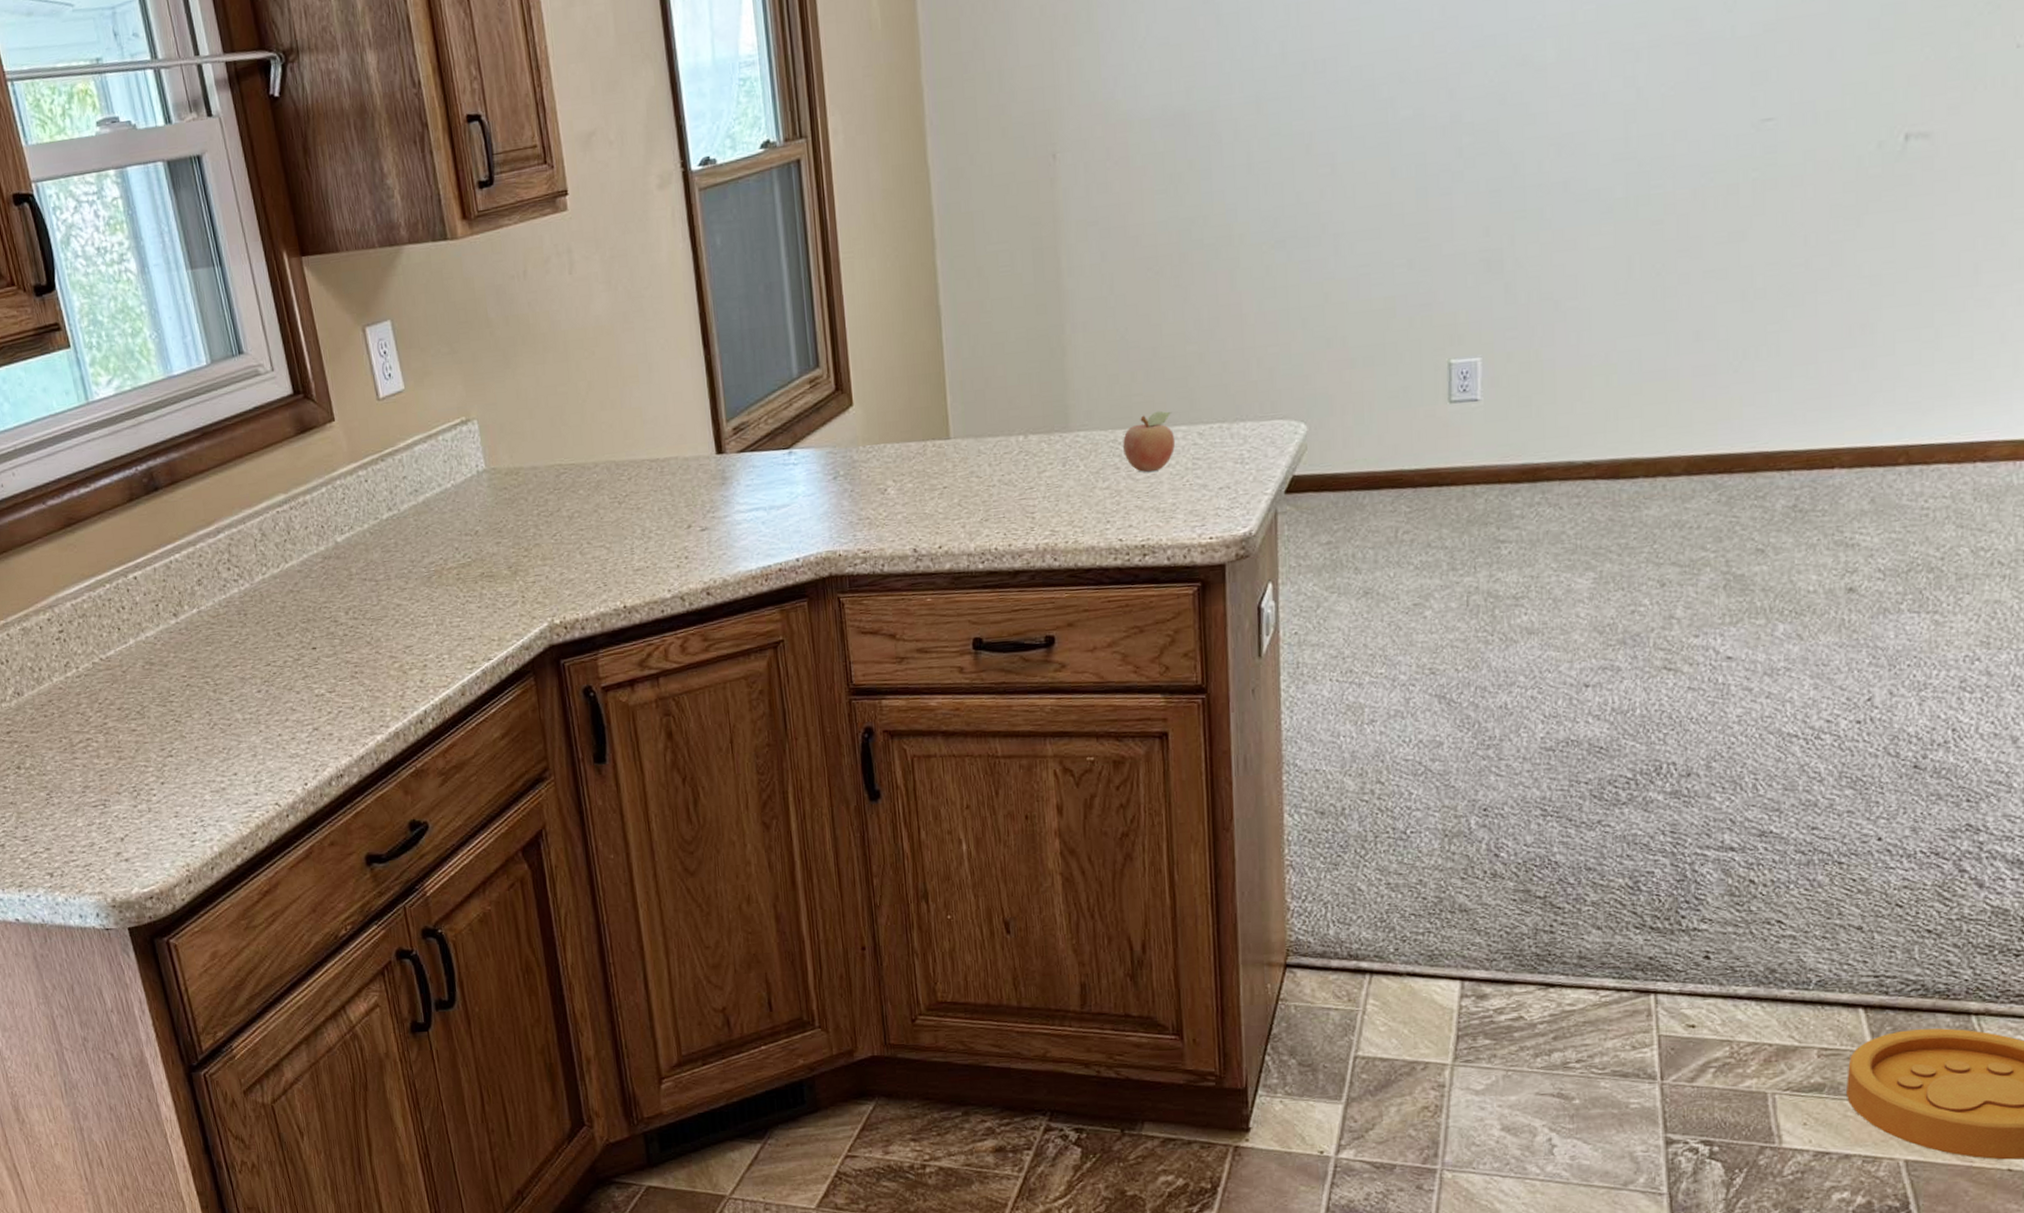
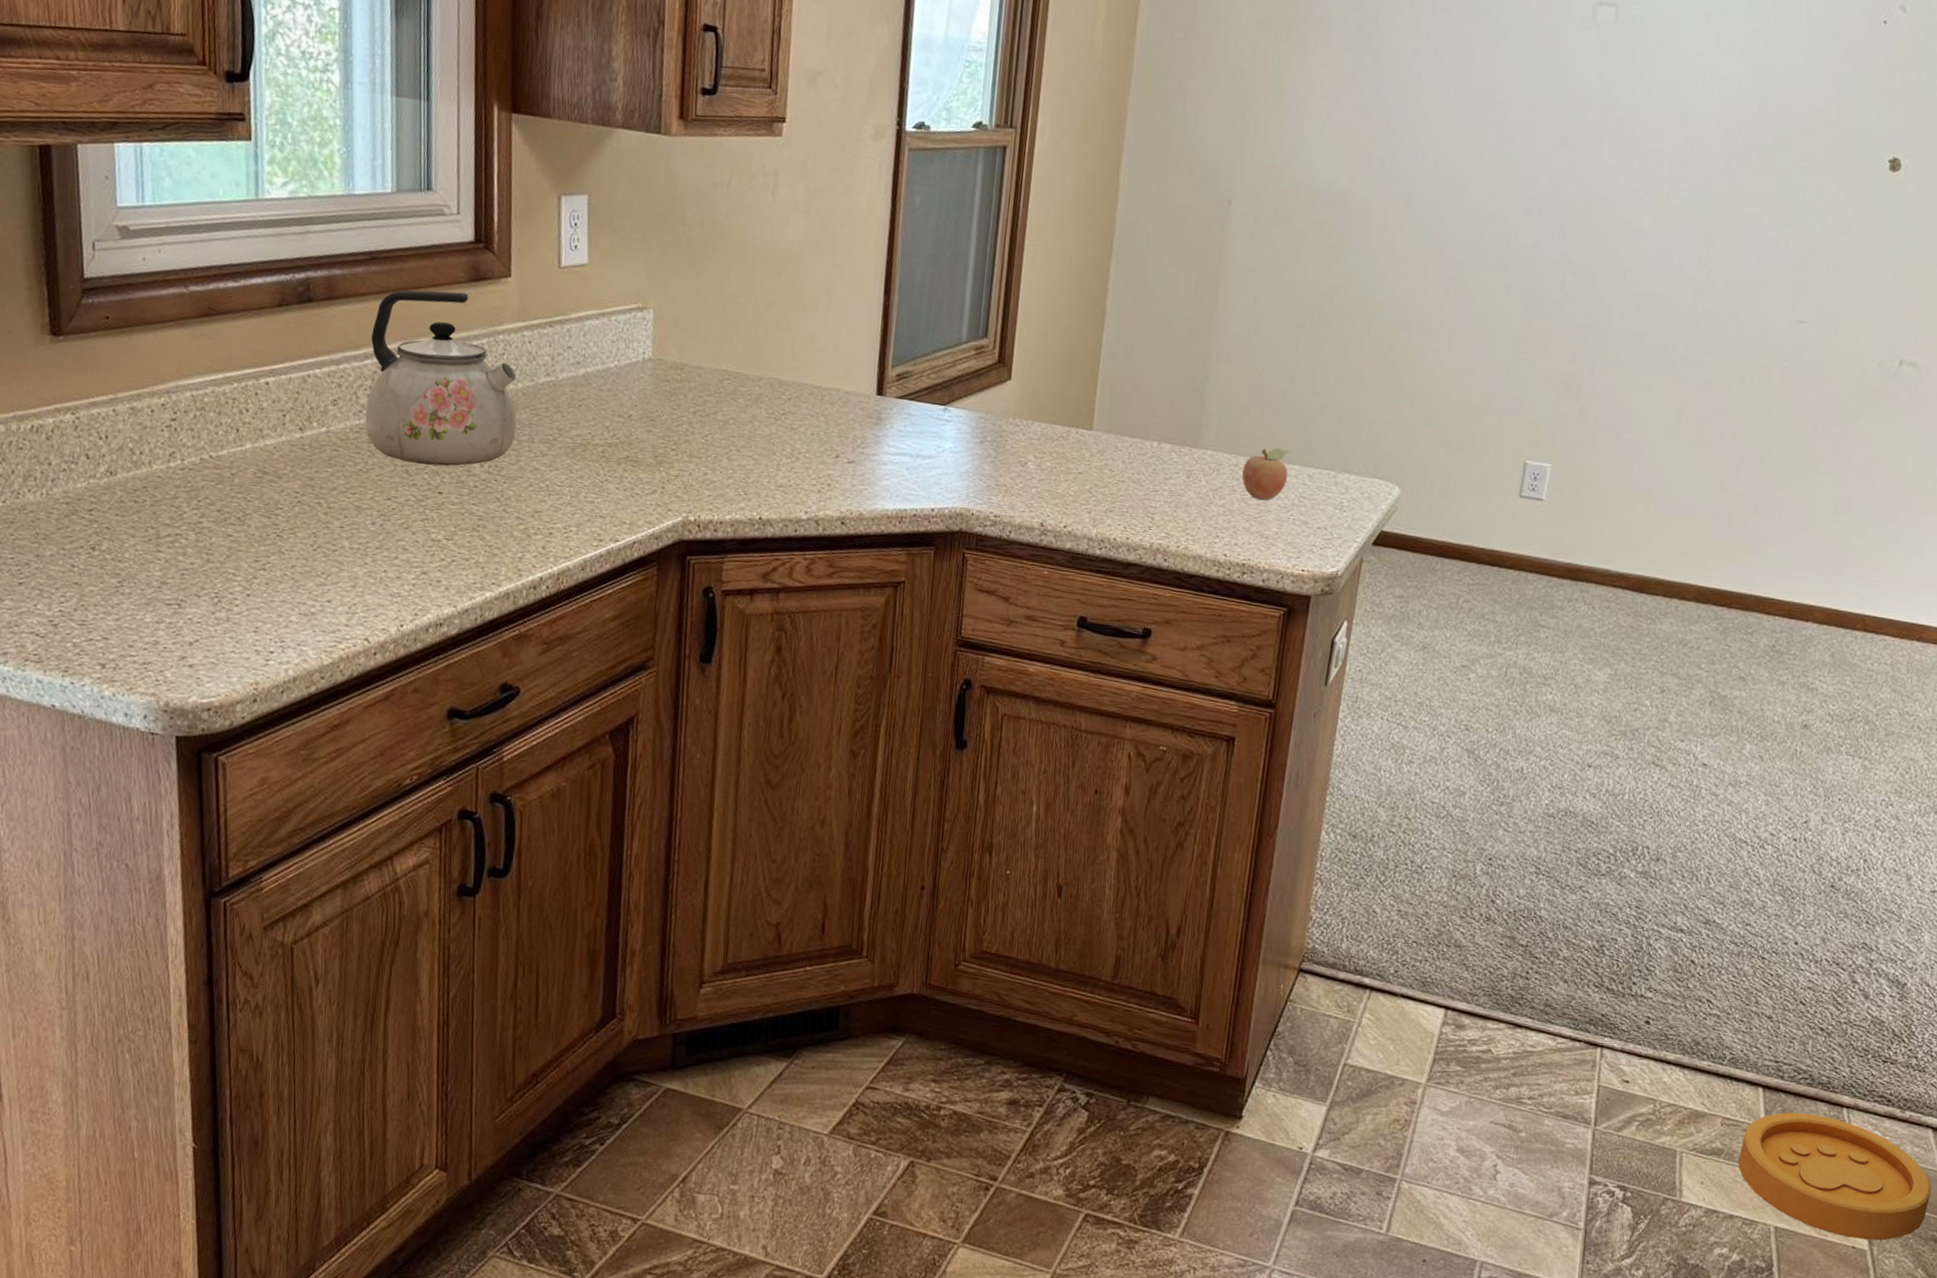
kettle: none [218,447,372,626] -> present [365,290,517,466]

